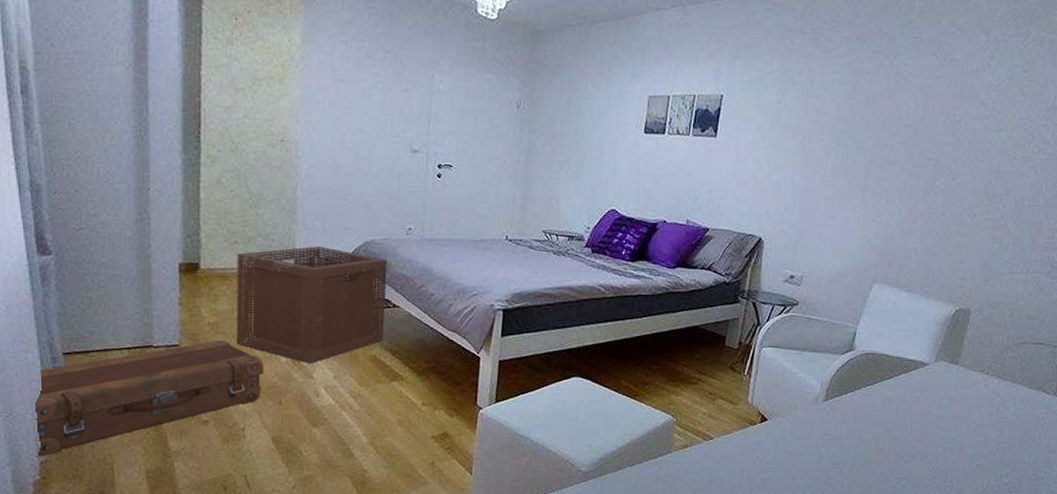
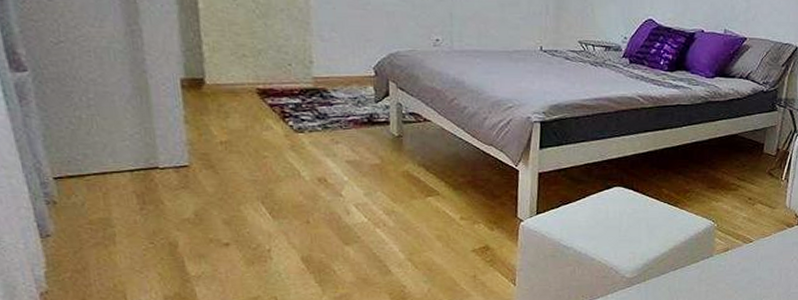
suitcase: present [35,340,264,457] -> none [27,160,288,288]
storage basket: present [236,246,388,364] -> none [246,59,416,182]

